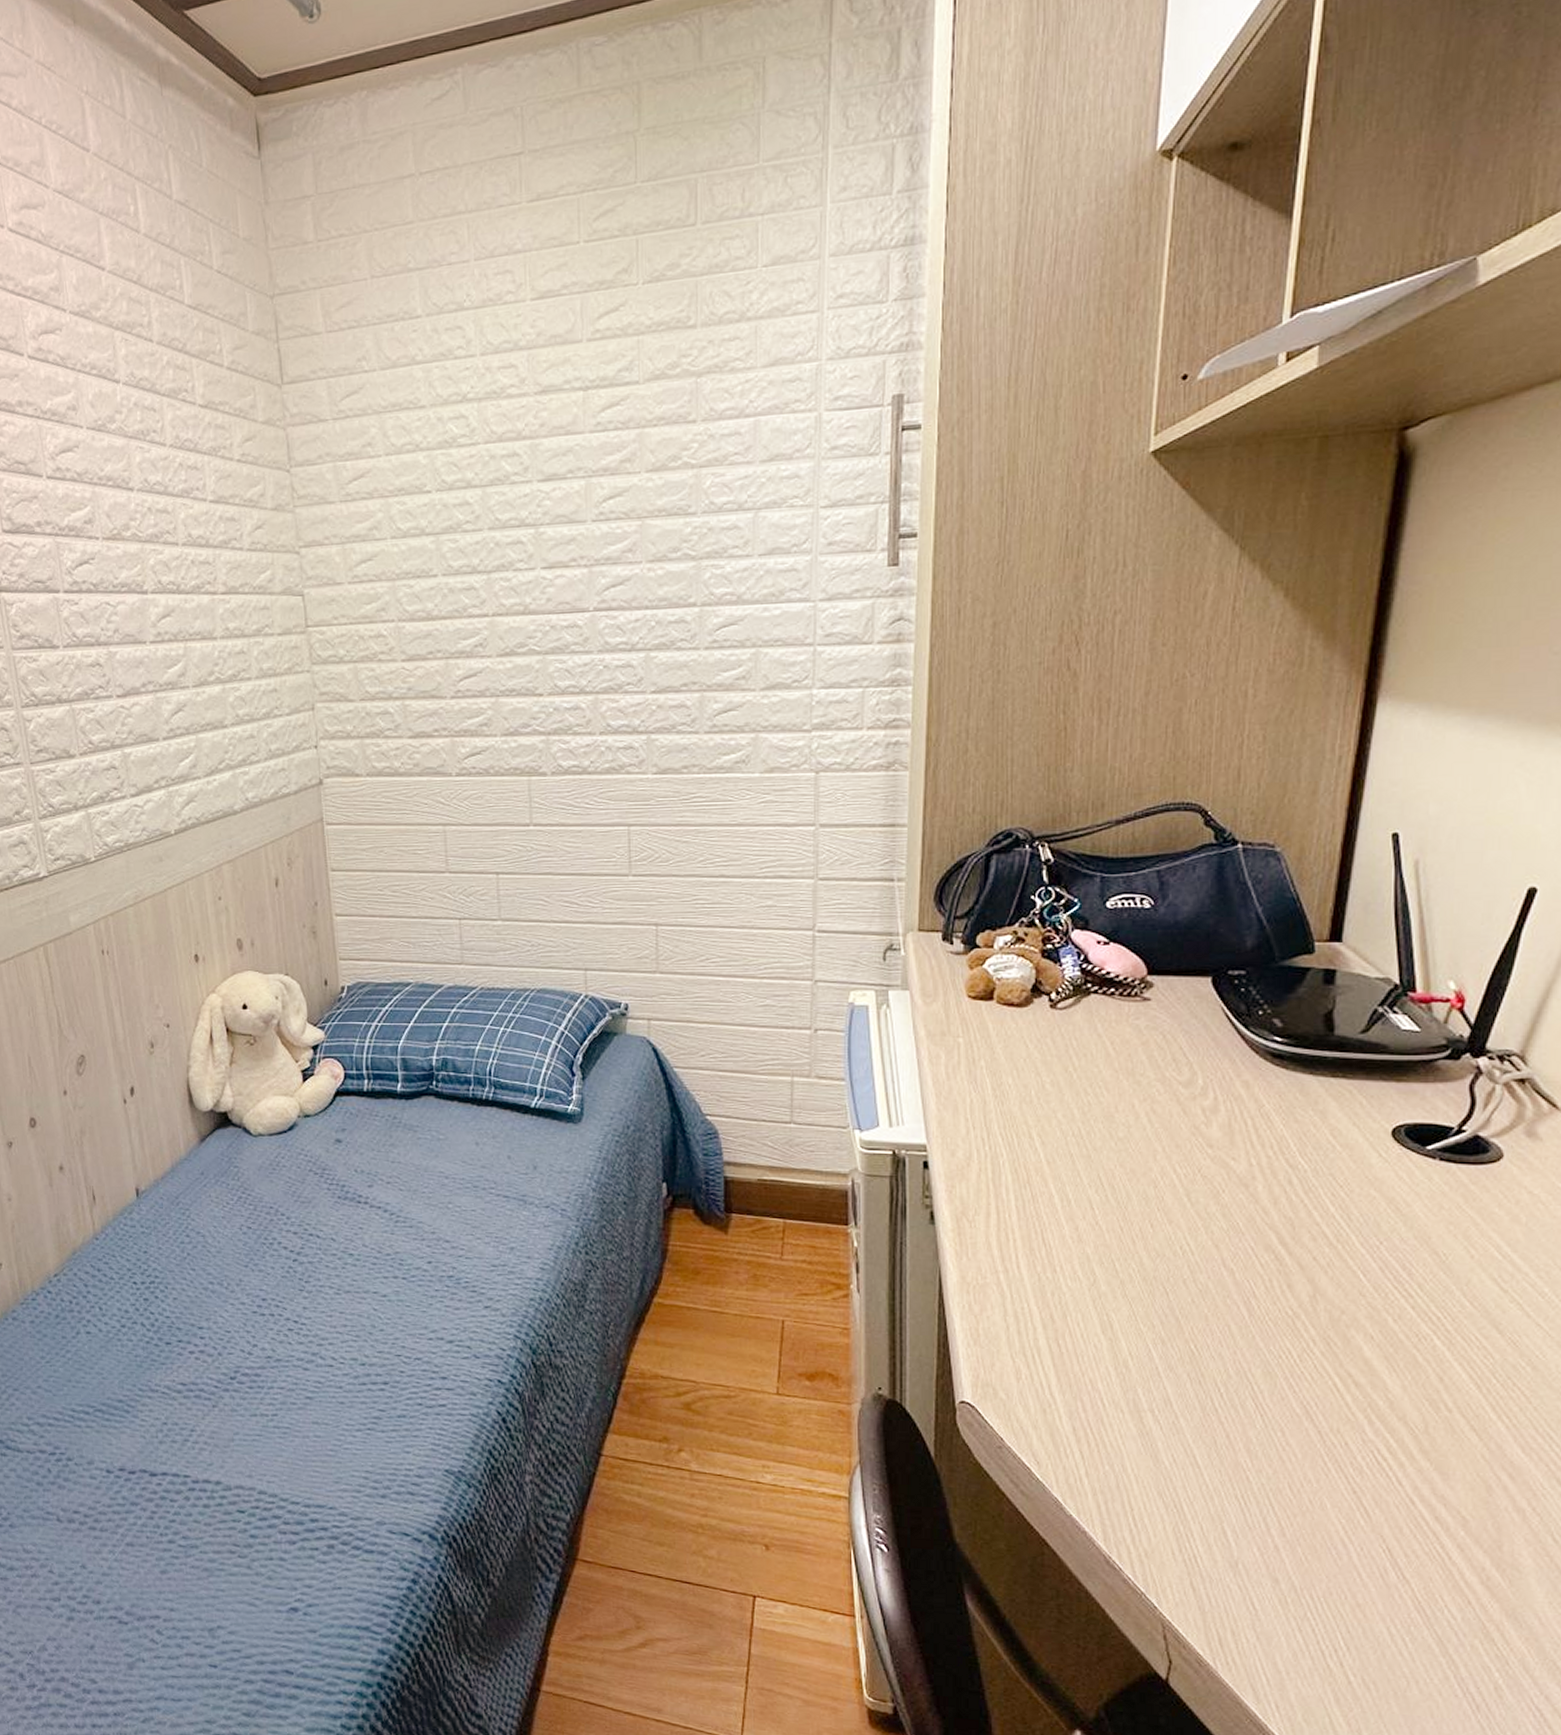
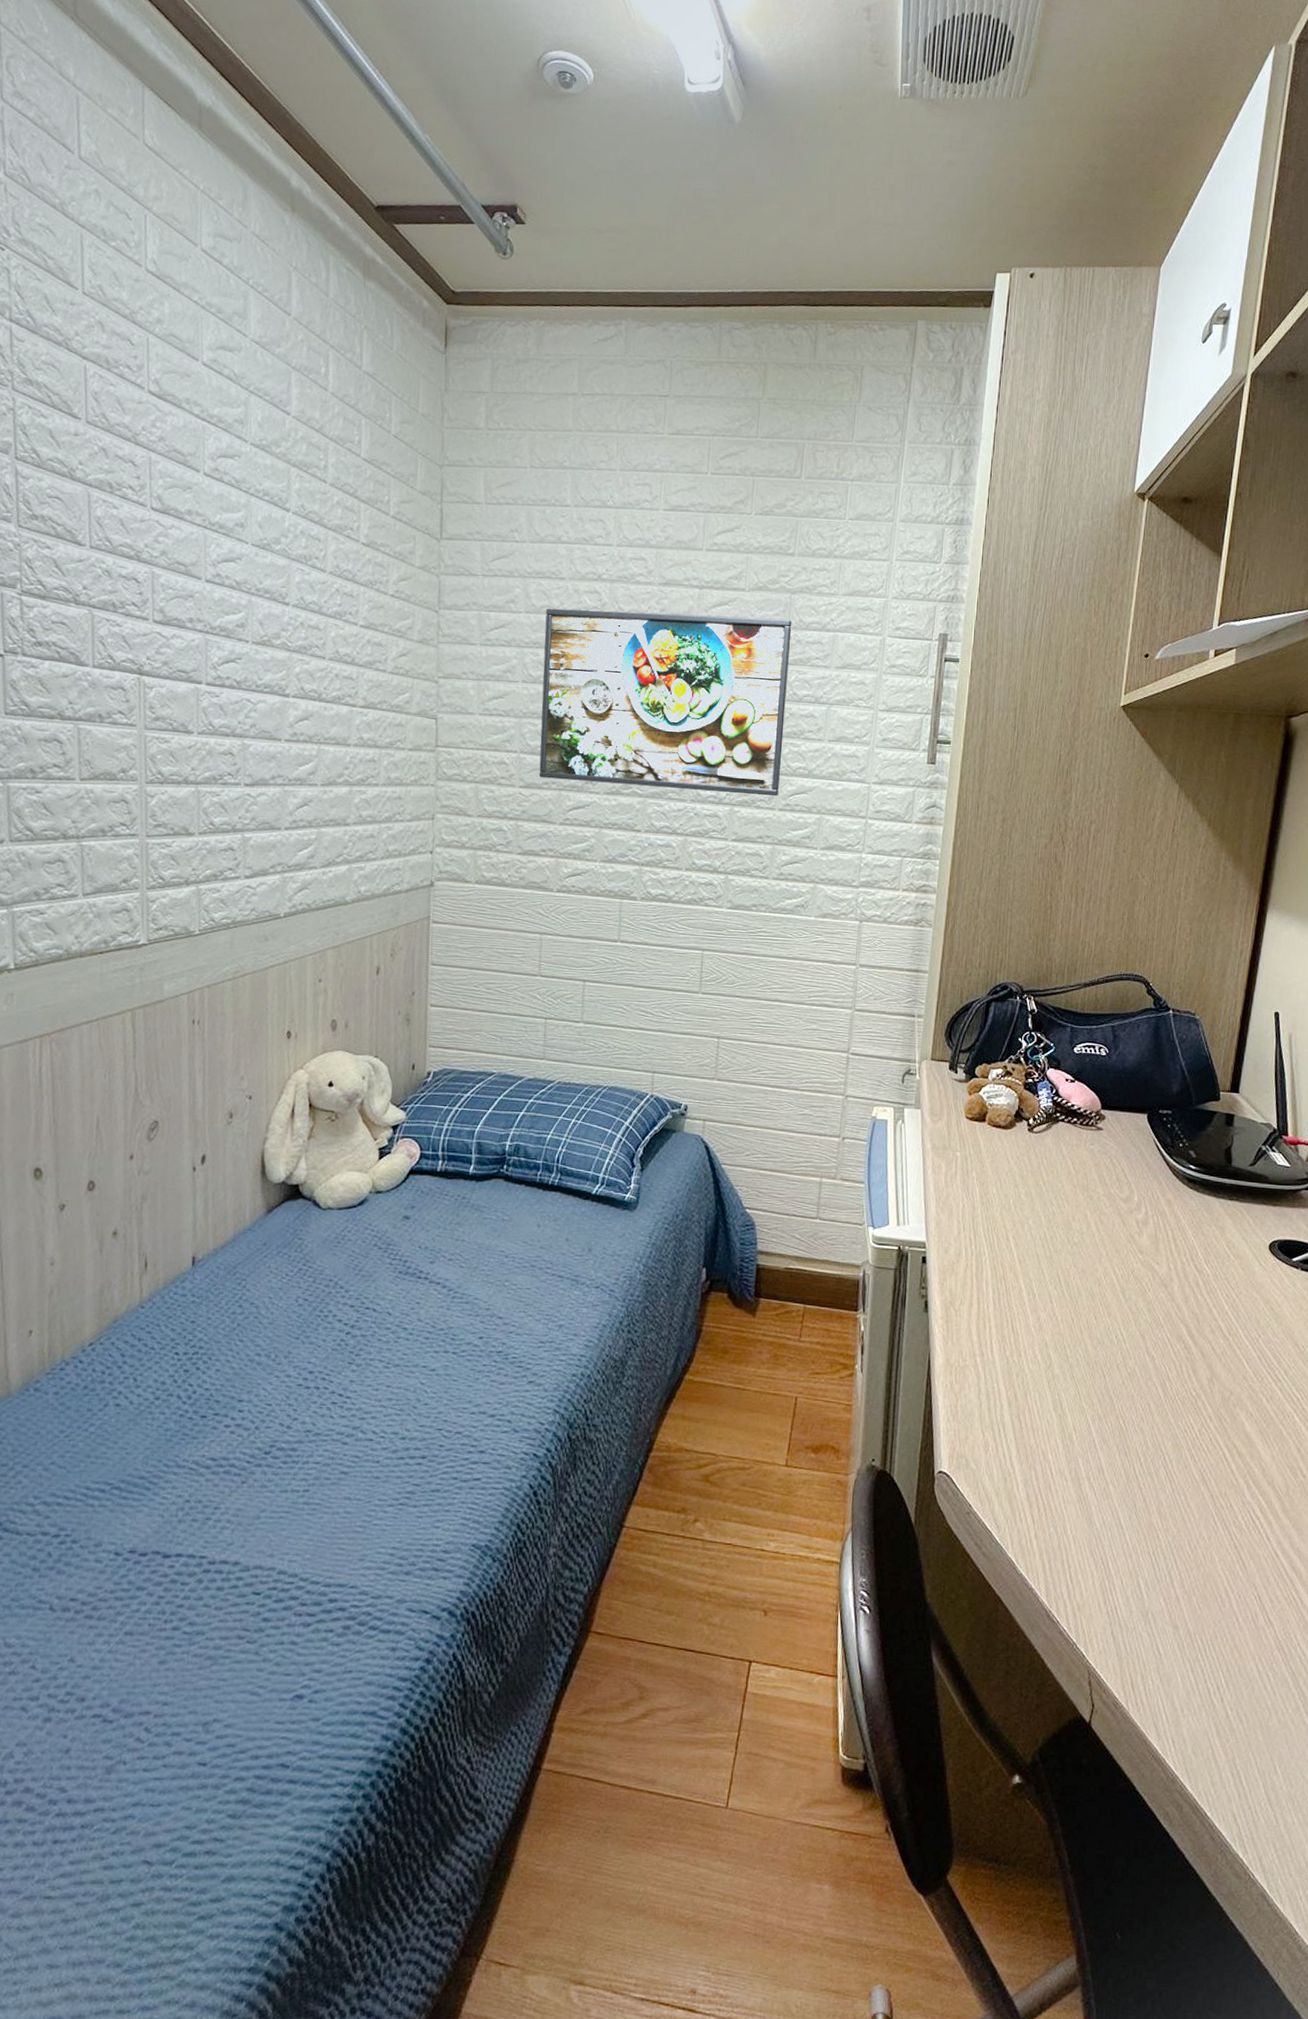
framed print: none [408,410,703,647] -> present [538,608,792,797]

